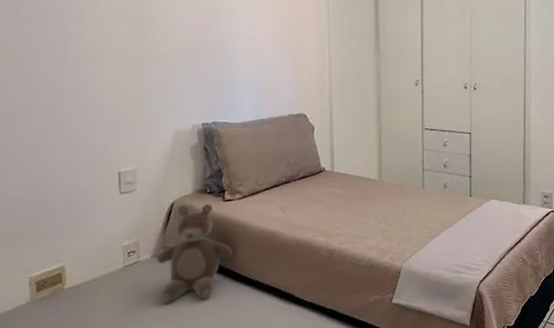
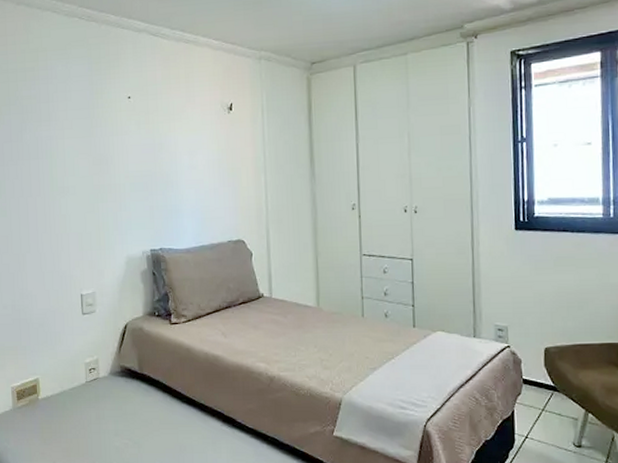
bear: present [156,203,233,303] -> none [113,326,179,419]

